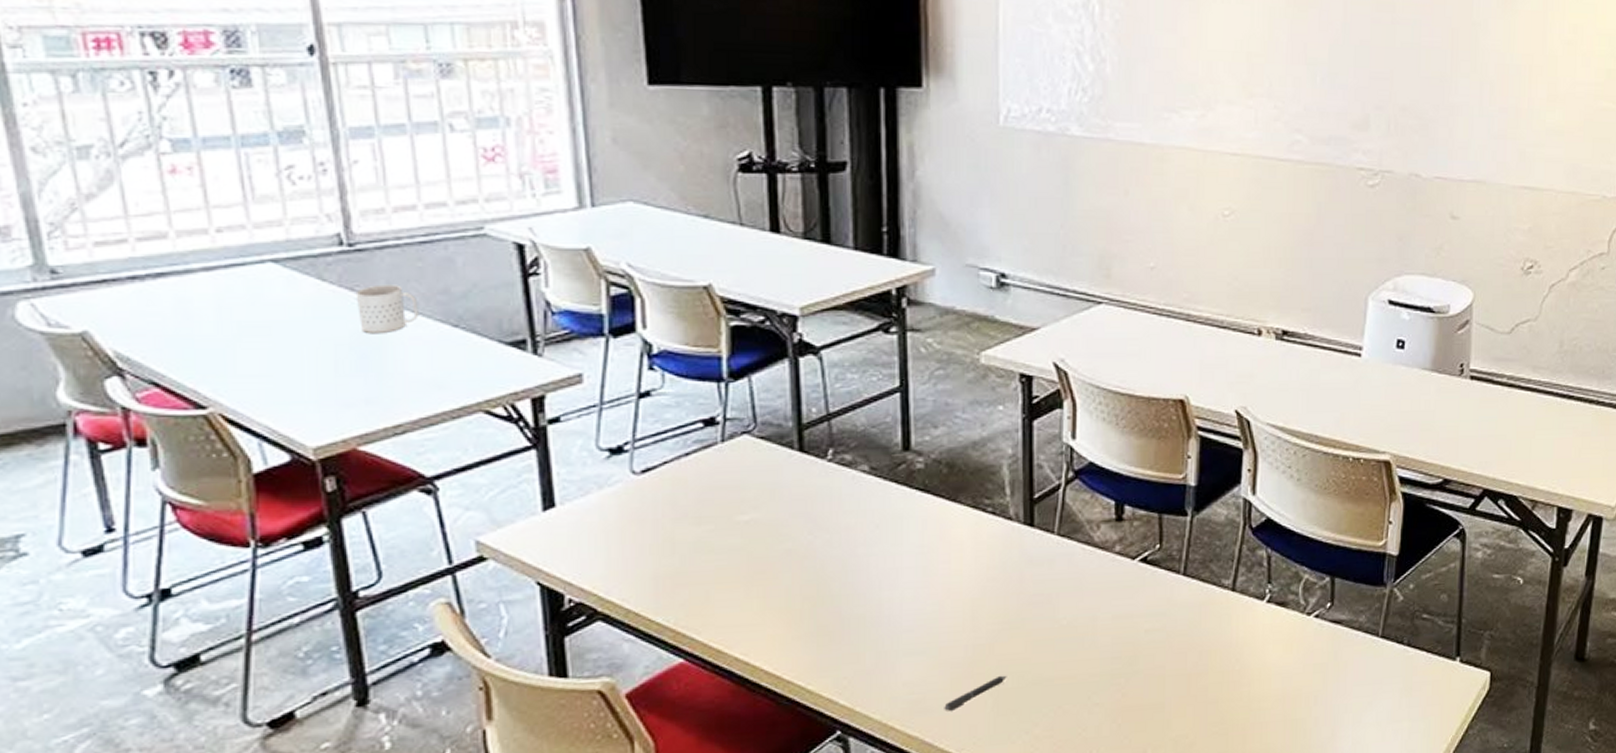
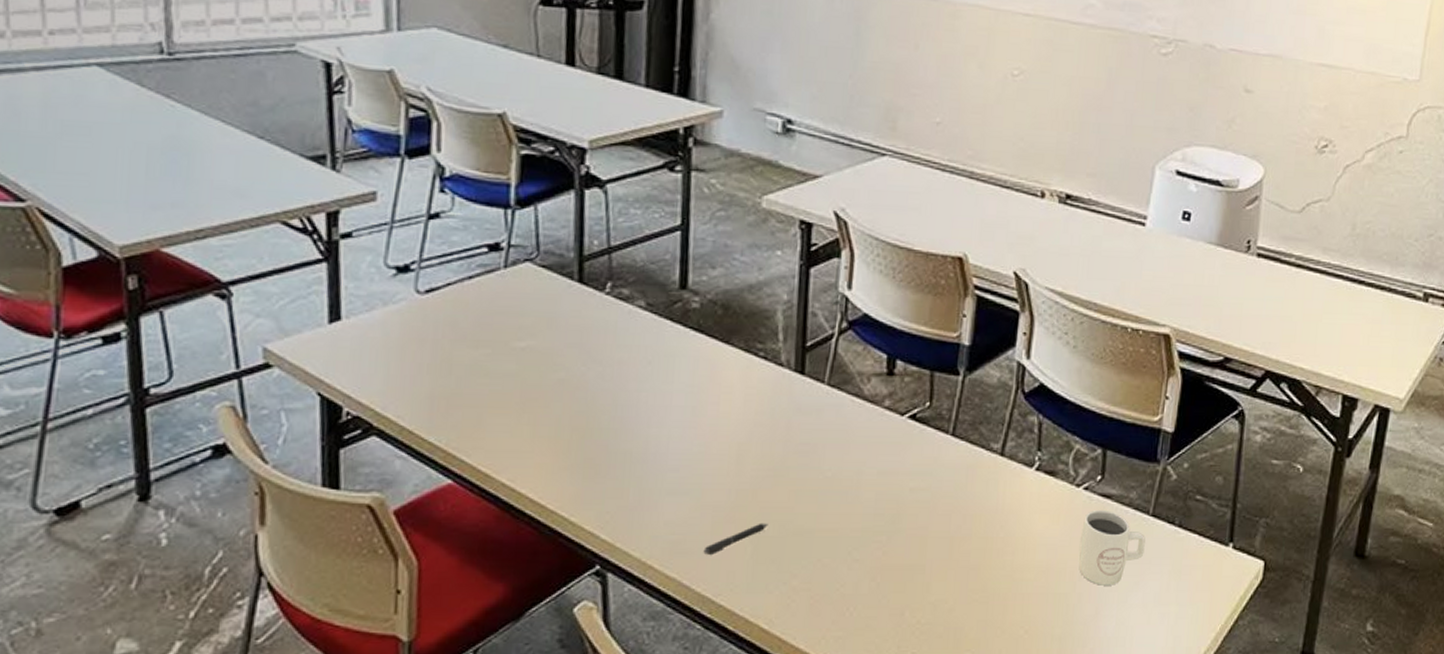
mug: present [355,284,419,333] -> none [171,93,229,140]
mug: none [1313,635,1376,708] -> present [1079,509,1145,585]

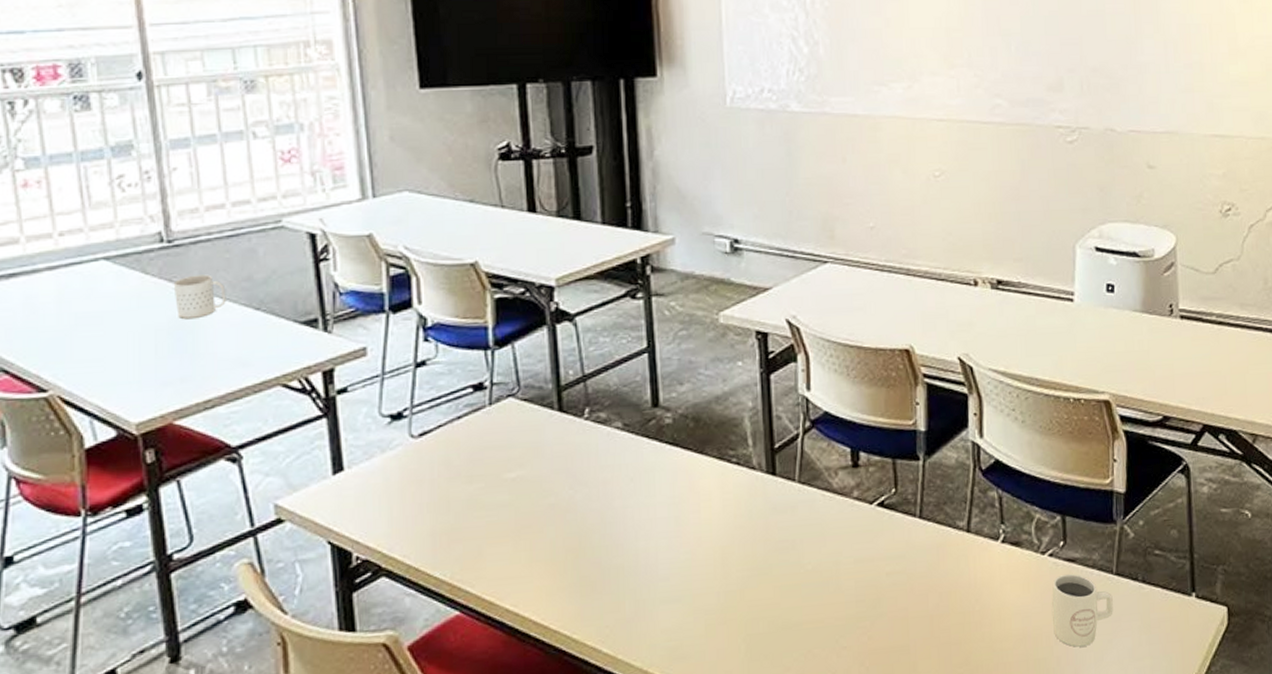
mug: none [171,93,229,140] -> present [173,274,226,319]
pen: present [703,523,768,556] -> none [700,620,758,658]

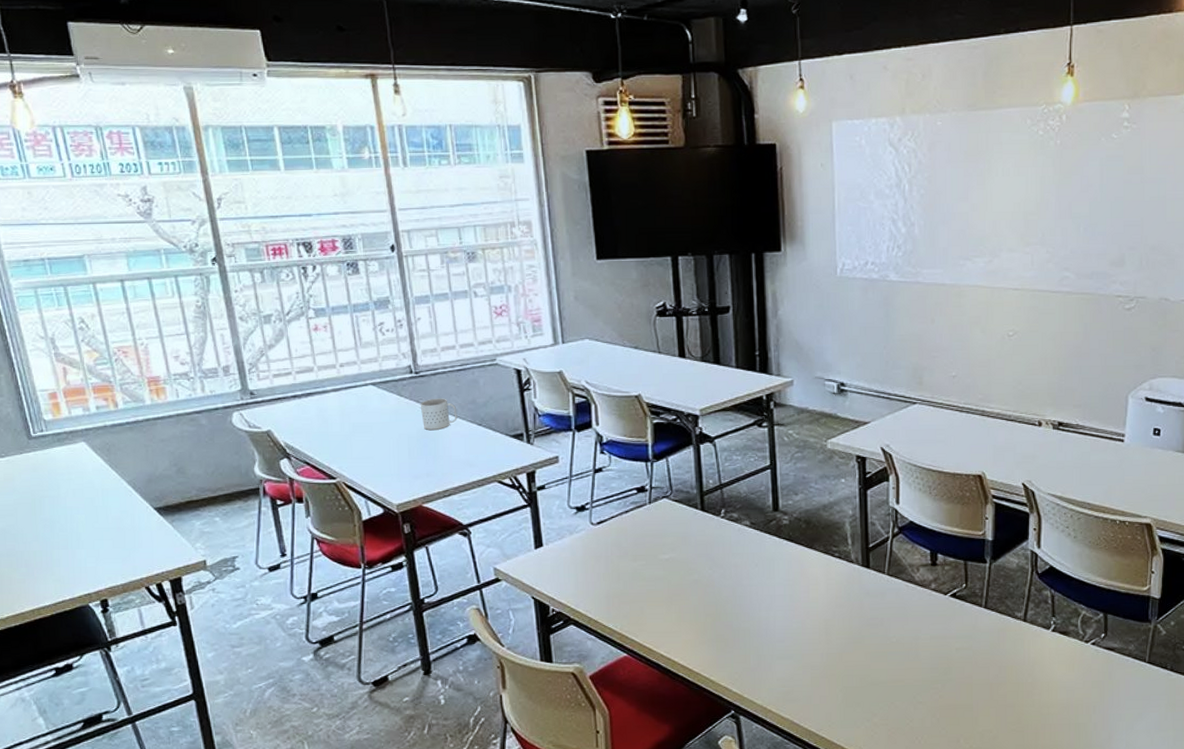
mug: present [1051,573,1113,647] -> none [1091,659,1144,717]

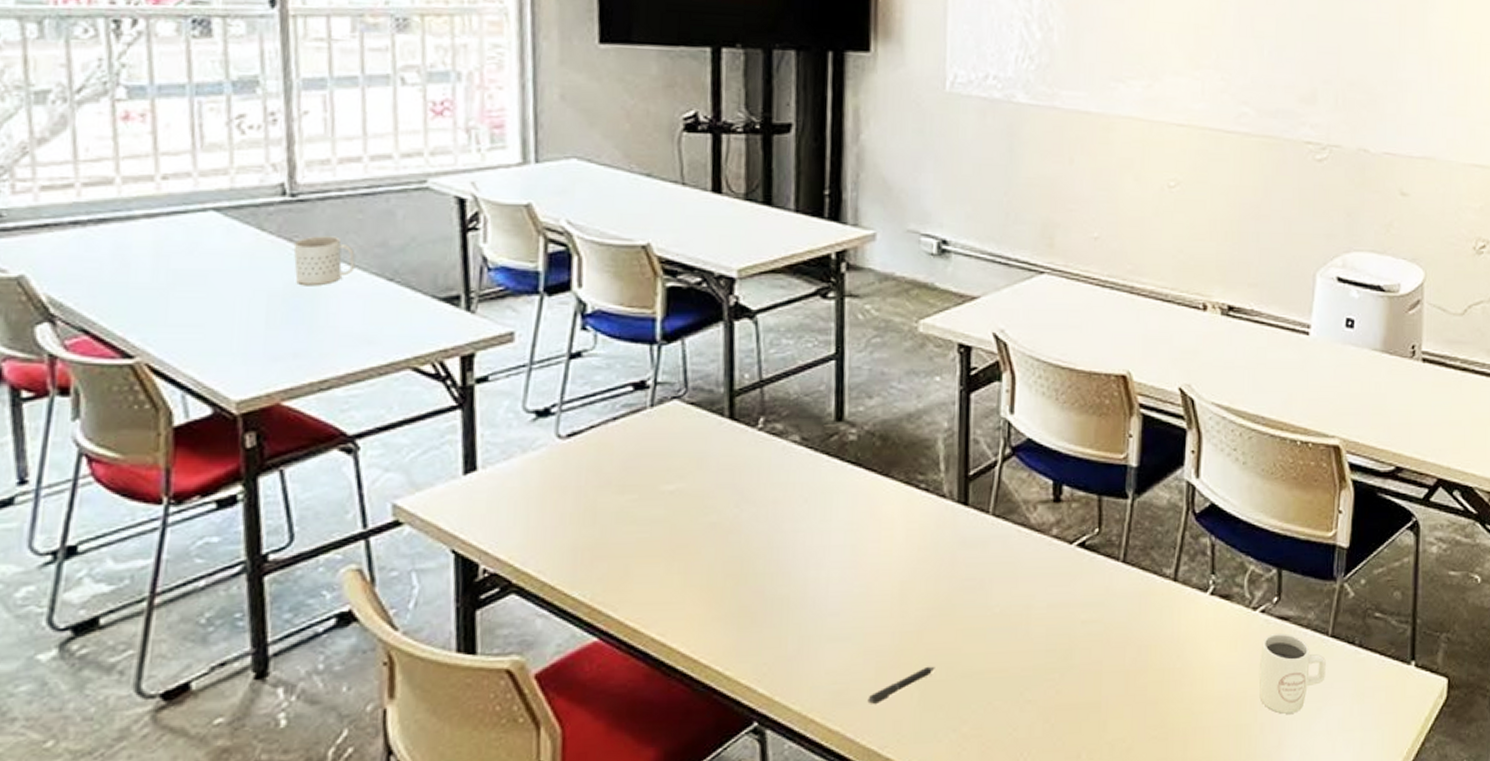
pen: none [807,677,852,702] -> present [867,666,935,705]
mug: none [1091,659,1144,717] -> present [1258,632,1326,714]

